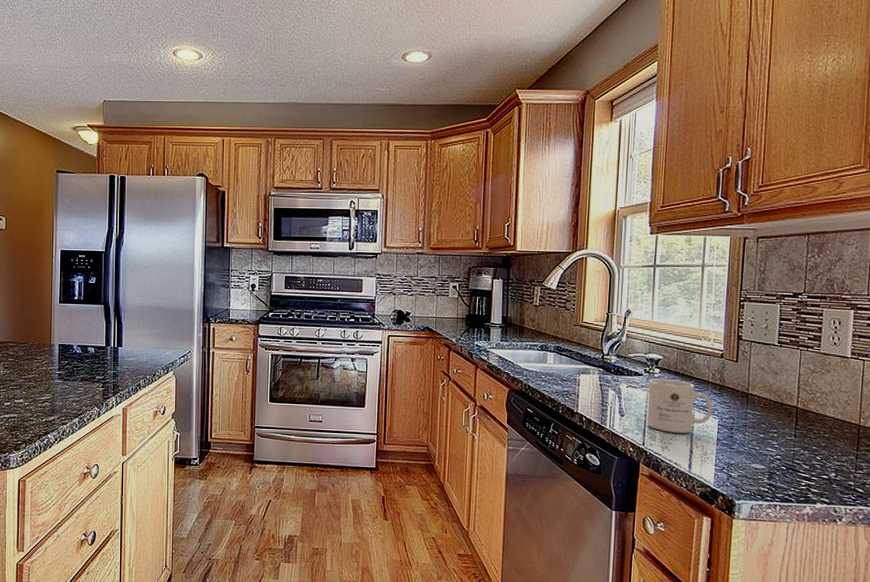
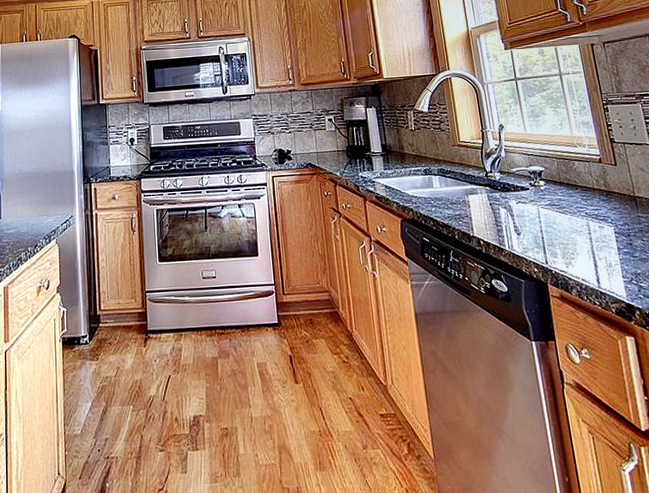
mug: present [646,379,713,433] -> none [536,190,607,247]

